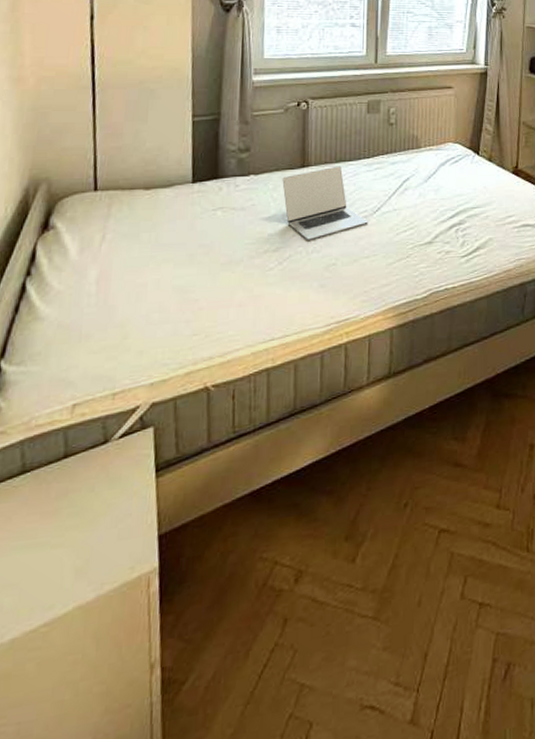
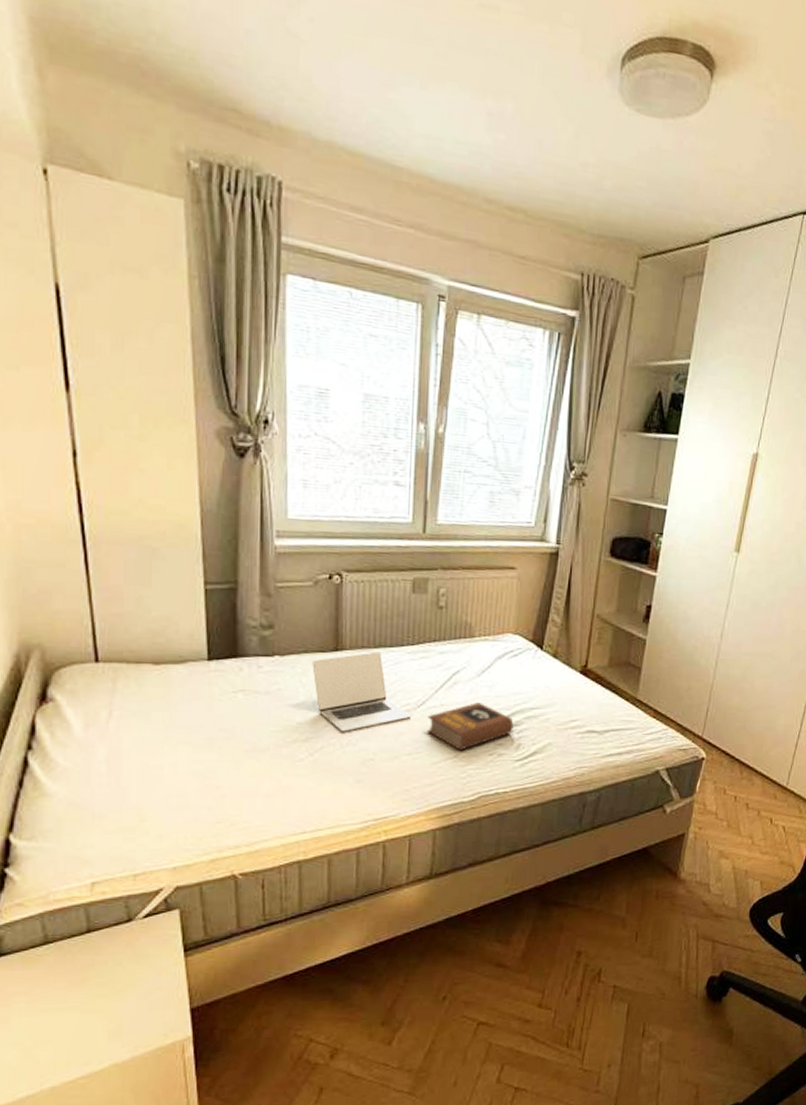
book: none [382,205,458,251] -> present [427,702,514,751]

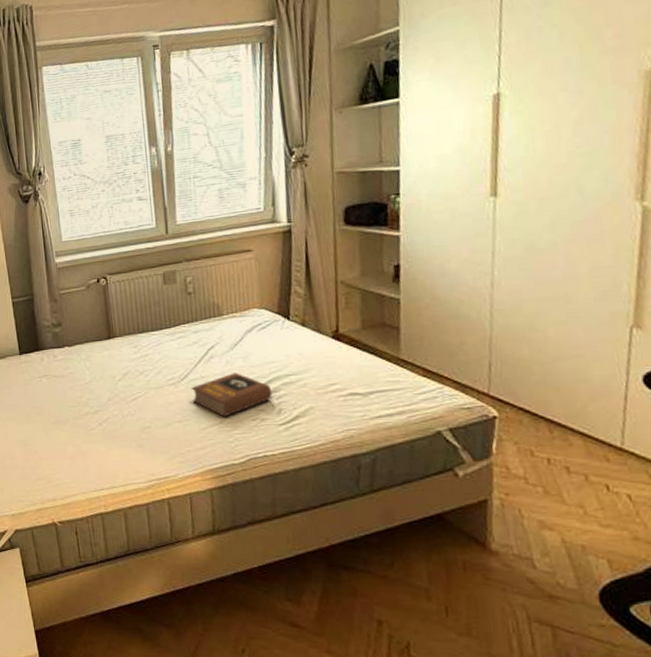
laptop: present [312,651,411,733] -> none [92,336,177,406]

